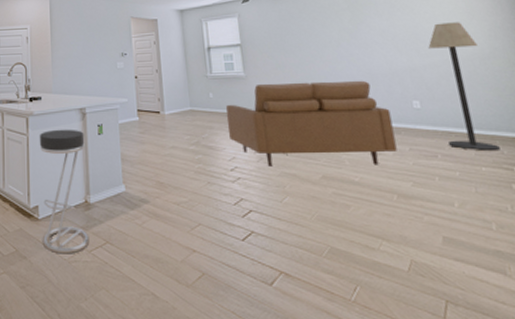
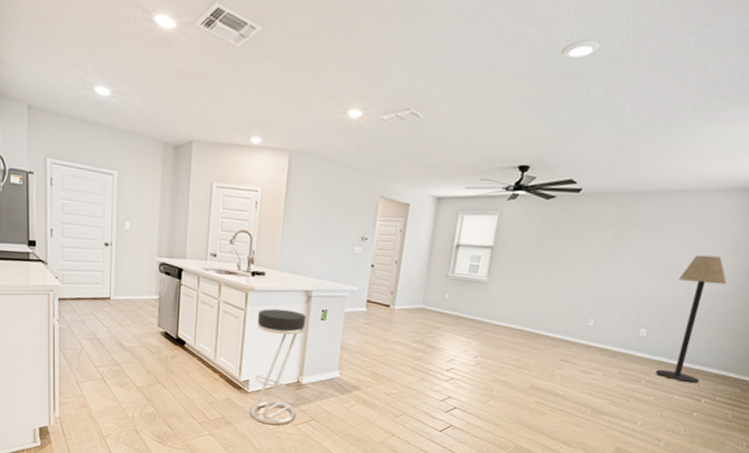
sofa: present [225,80,397,167] -> none [453,291,616,383]

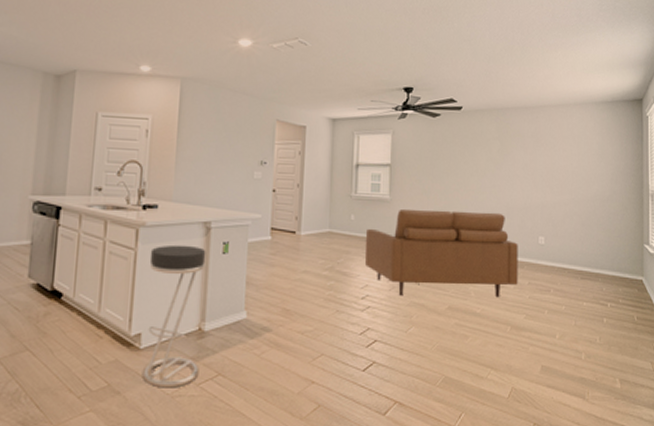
sofa: none [453,291,616,383] -> present [364,208,518,298]
floor lamp: present [656,254,727,384] -> none [561,162,601,288]

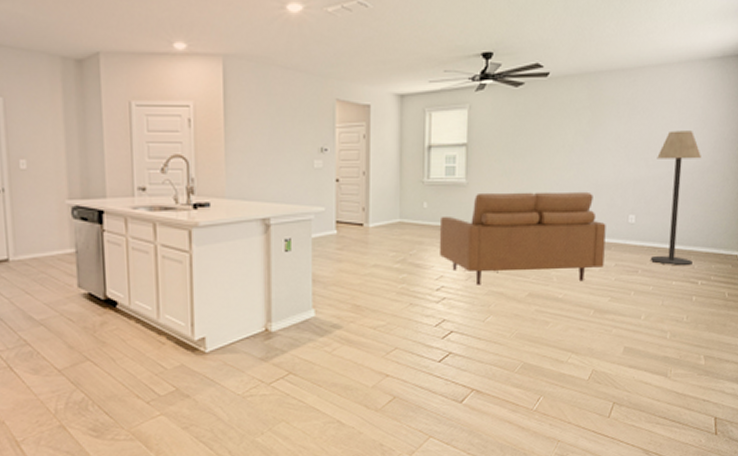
bar stool: present [143,244,206,388] -> none [206,244,269,389]
floor lamp: none [561,162,601,288] -> present [651,130,701,266]

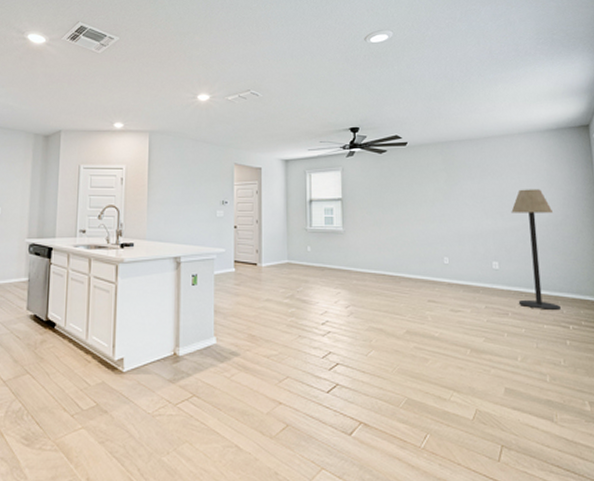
sofa: present [439,191,606,285] -> none [322,239,475,322]

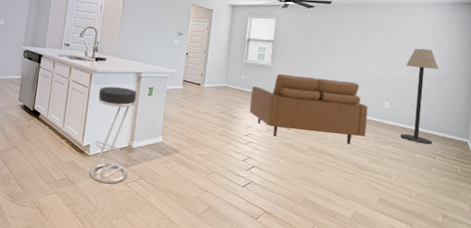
bar stool: none [127,278,177,408] -> present [90,86,137,184]
sofa: none [322,239,475,322] -> present [249,73,368,145]

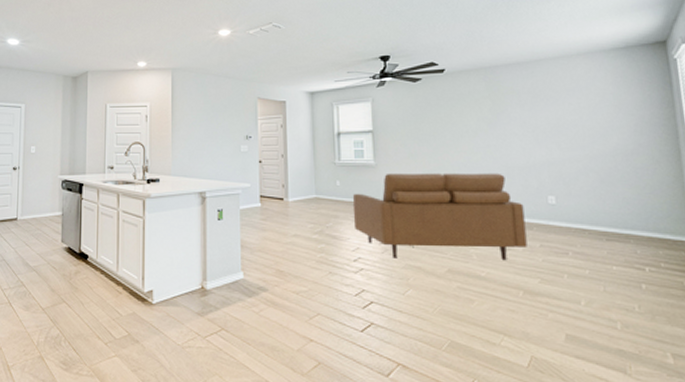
bar stool: present [90,86,137,184] -> none [155,213,205,340]
floor lamp: present [401,48,439,145] -> none [569,115,634,251]

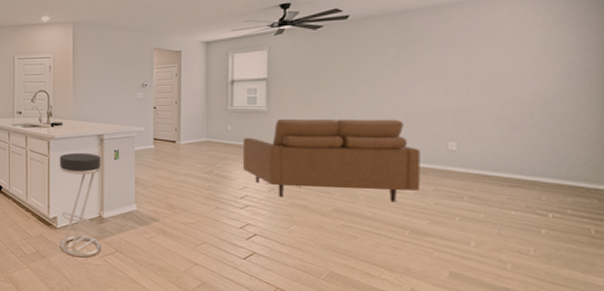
bar stool: none [155,213,205,340] -> present [59,152,102,258]

